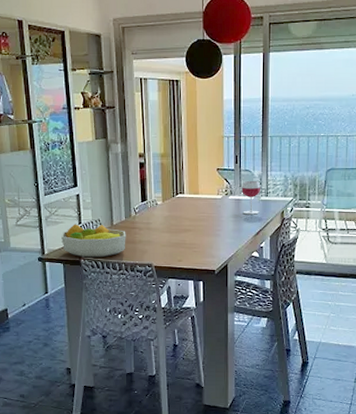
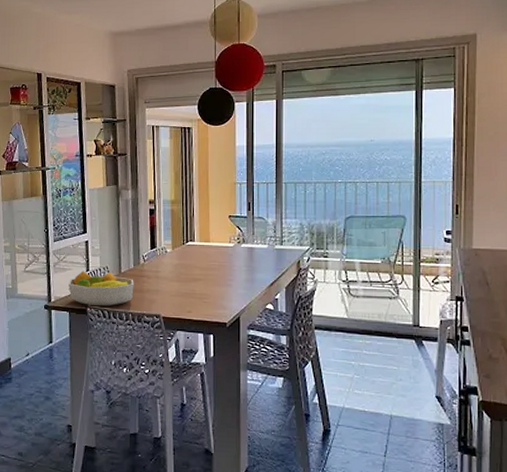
wineglass: present [242,180,261,215] -> none [255,228,275,264]

